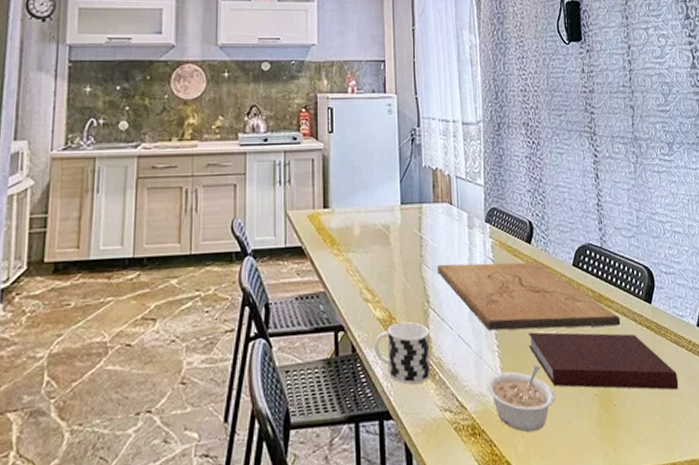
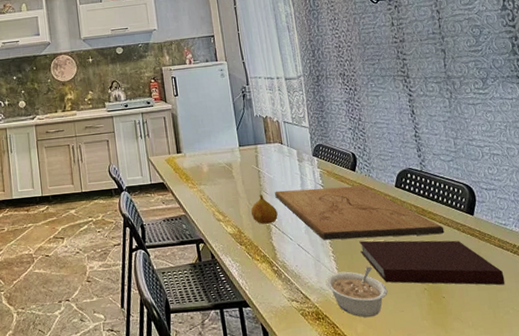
cup: present [374,321,431,385] -> none [228,235,277,282]
fruit: none [407,268,438,308] -> present [251,195,278,224]

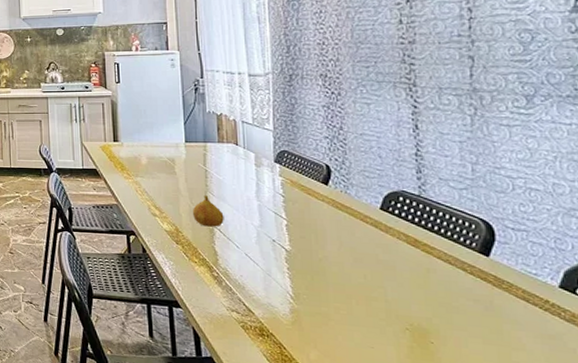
cutting board: present [275,185,445,241] -> none [223,194,444,272]
legume: present [325,266,388,318] -> none [275,290,355,346]
notebook: present [359,240,506,285] -> none [324,262,526,345]

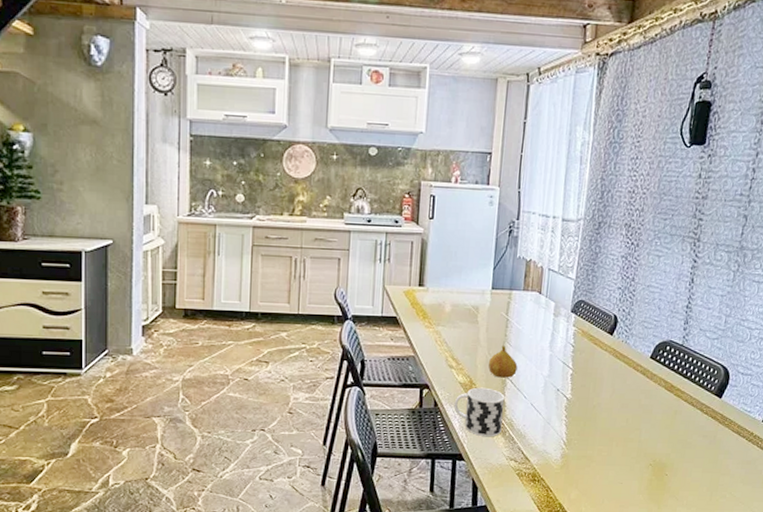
cup: none [162,235,217,286] -> present [454,387,505,437]

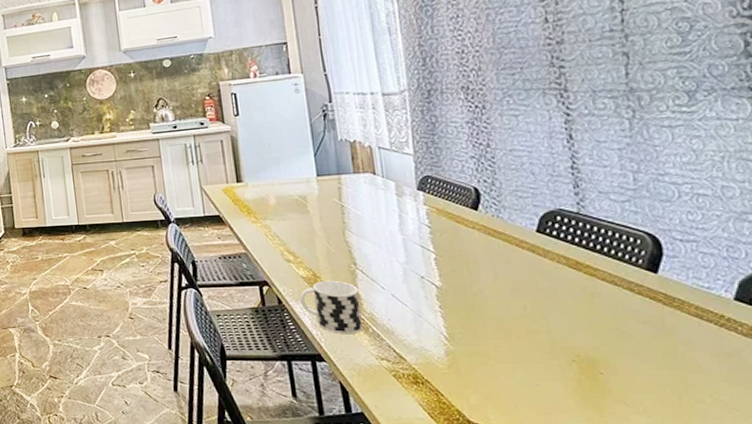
fruit: present [488,346,518,378] -> none [331,234,366,269]

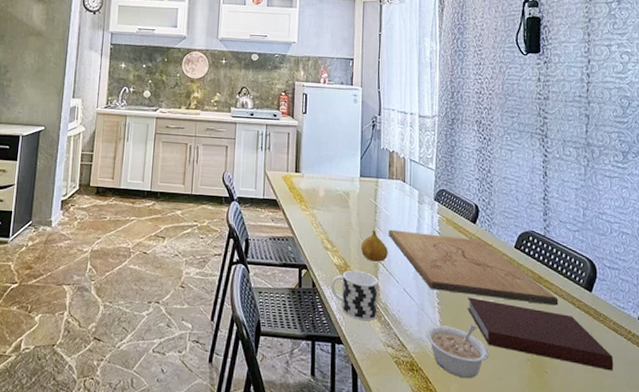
fruit: none [331,234,366,269] -> present [361,230,388,262]
cutting board: none [363,227,609,295] -> present [389,229,559,306]
legume: none [428,327,517,388] -> present [426,325,489,379]
notebook: none [479,296,702,366] -> present [467,297,614,371]

